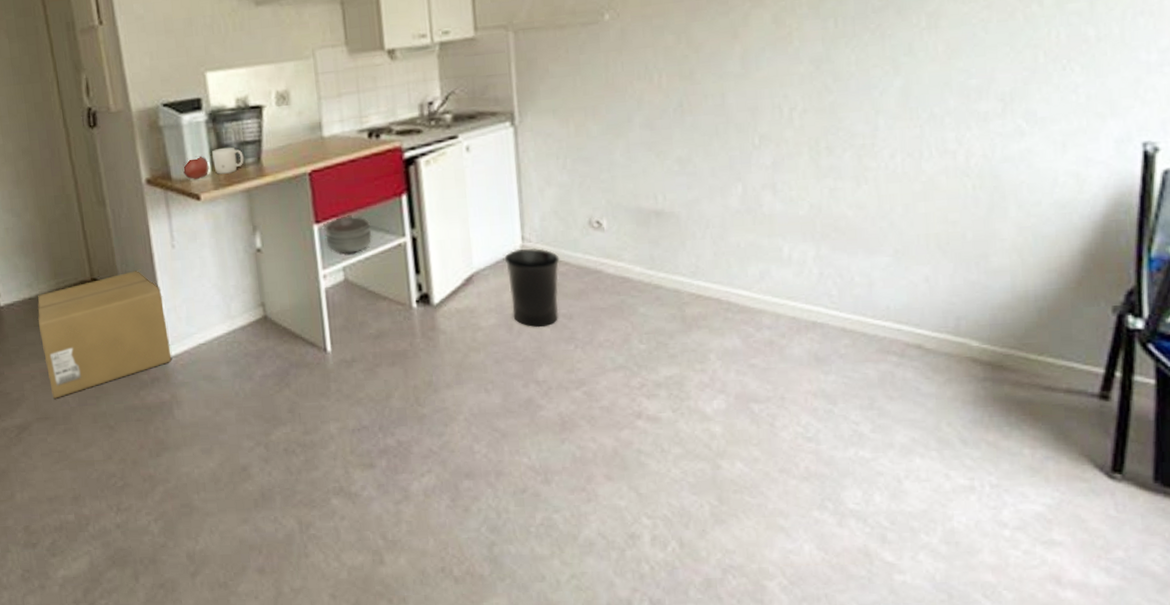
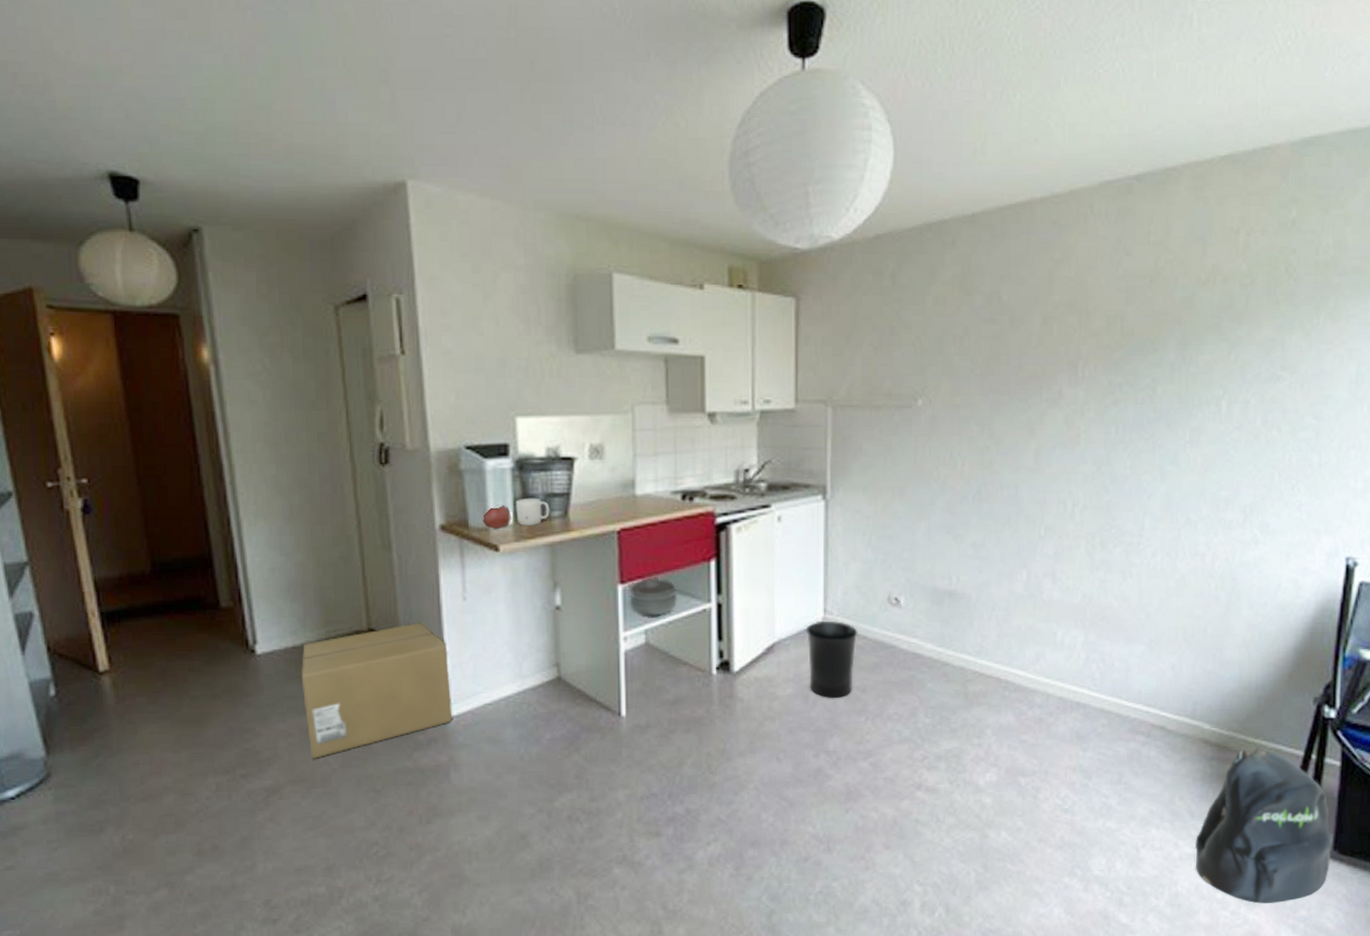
backpack: none [970,364,1152,543] -> present [1194,746,1332,904]

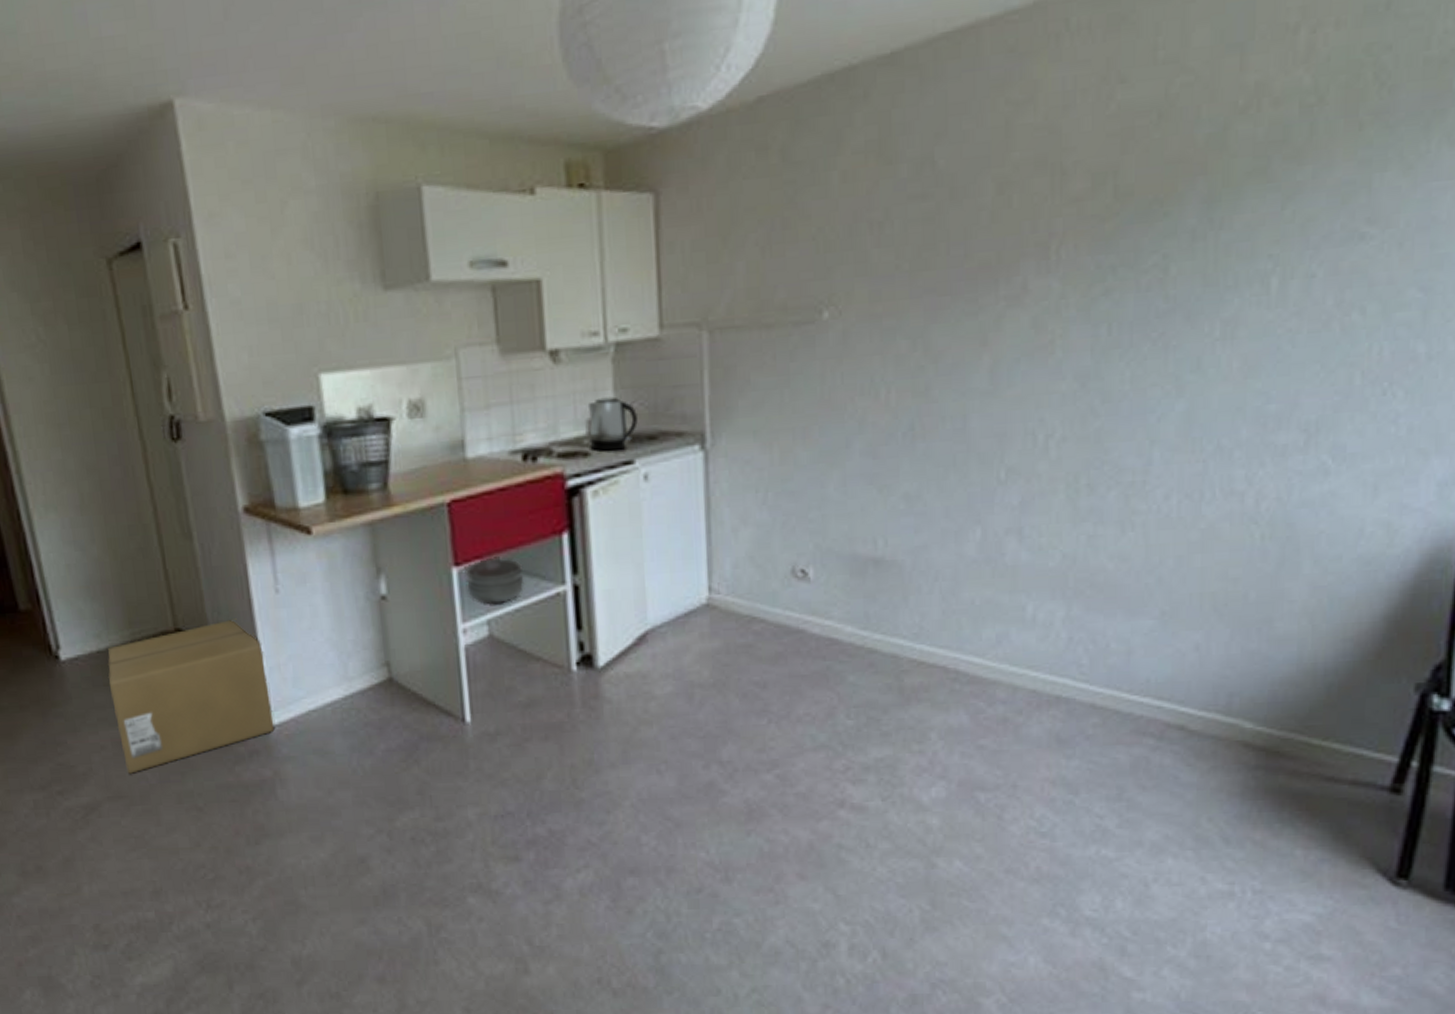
fruit: present [481,504,511,530] -> none [289,479,323,510]
mug: present [516,498,550,527] -> none [327,468,367,503]
kettle: none [736,453,775,496] -> present [589,396,638,451]
waste bin: present [806,620,858,699] -> none [686,600,754,698]
backpack: present [1194,746,1332,904] -> none [1230,750,1442,958]

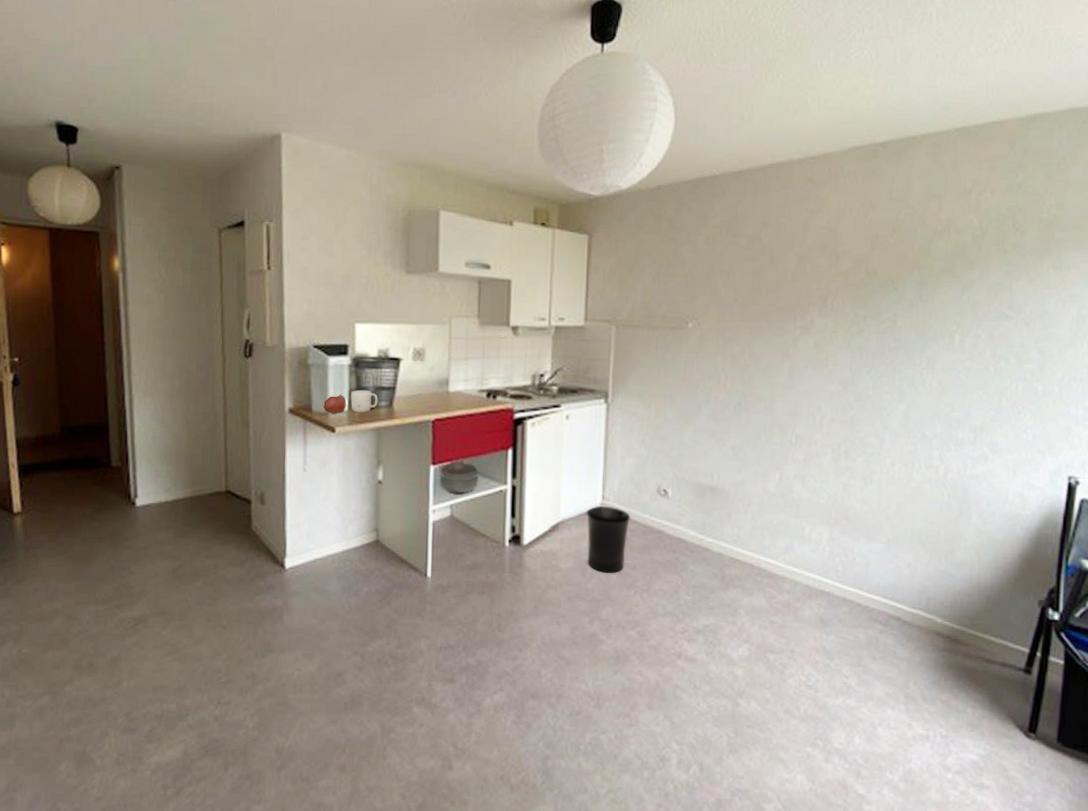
box: present [107,618,275,774] -> none [170,487,289,596]
fruit: none [289,479,323,510] -> present [322,394,347,415]
mug: none [327,468,367,503] -> present [351,389,378,414]
kettle: present [589,396,638,451] -> none [532,361,565,397]
waste bin: none [686,600,754,698] -> present [586,505,631,574]

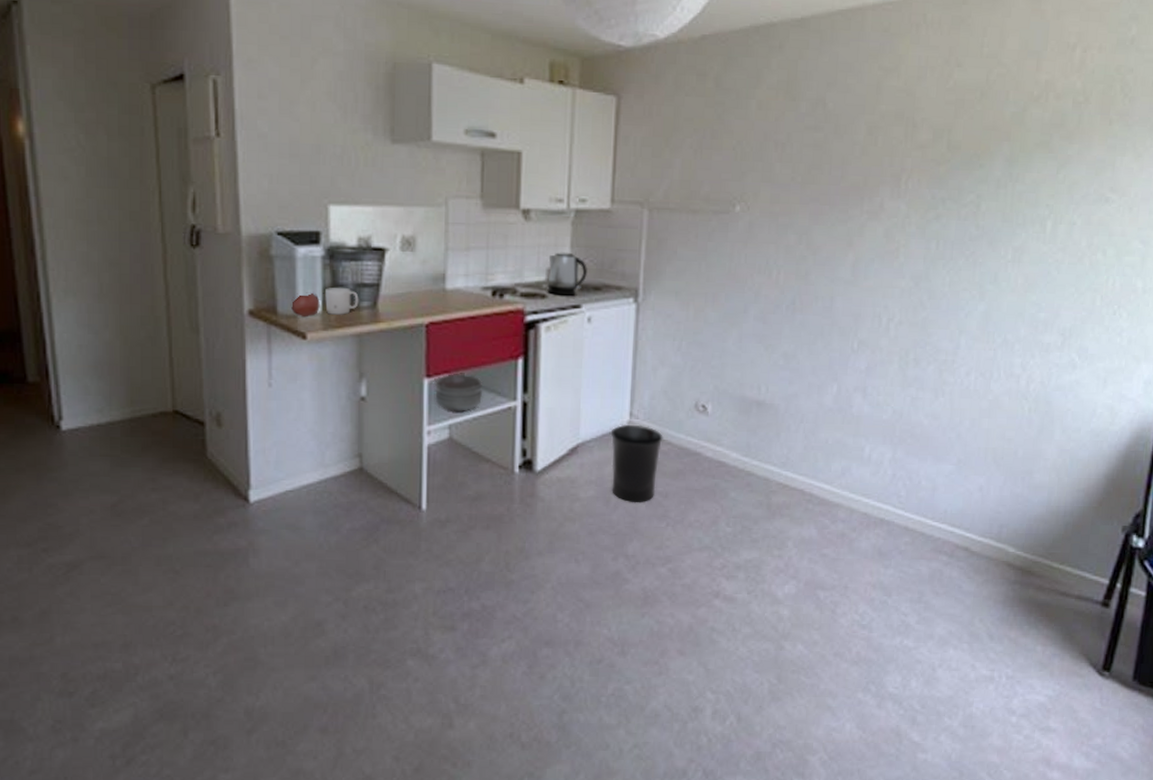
kettle: none [532,361,565,397] -> present [547,252,587,296]

